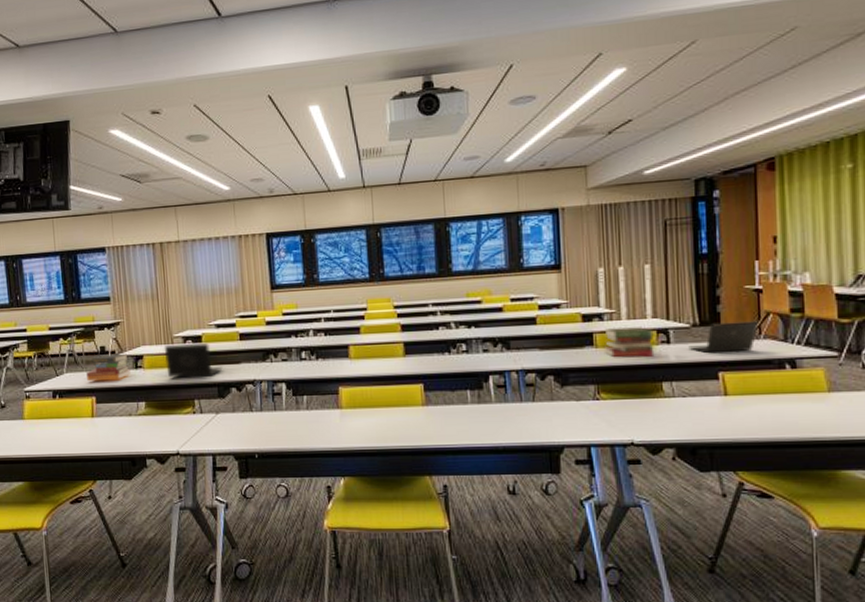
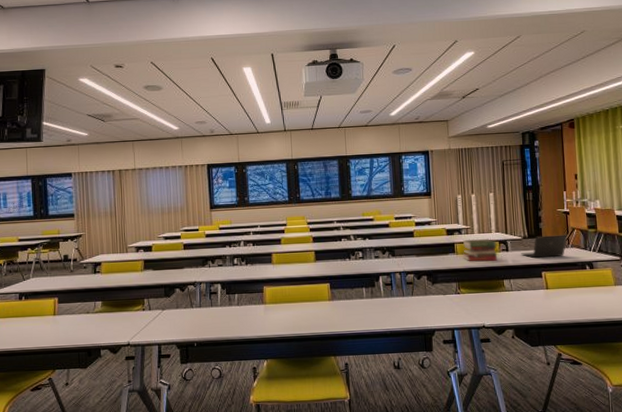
books: present [86,353,131,382] -> none [51,261,90,285]
laptop: present [164,342,223,378] -> none [119,251,169,281]

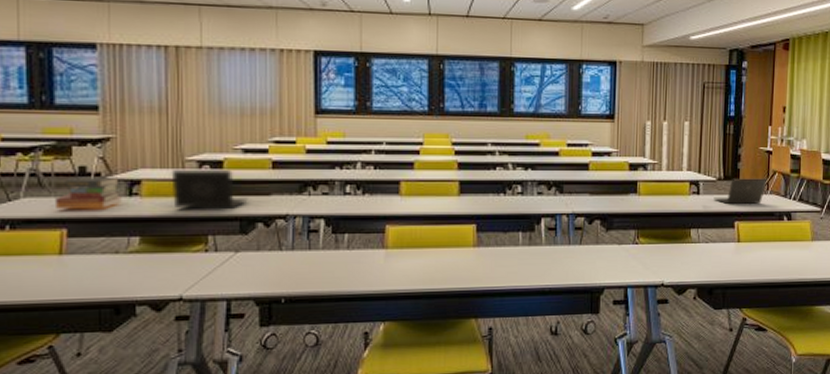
books: none [51,261,90,285] -> present [56,176,122,210]
laptop: none [119,251,169,281] -> present [171,169,248,209]
books: present [462,238,498,262] -> none [645,177,687,207]

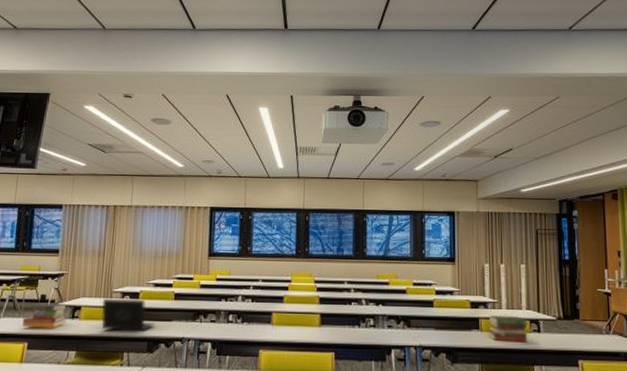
books: none [645,177,687,207] -> present [487,314,528,344]
laptop: present [713,178,768,204] -> none [555,318,609,344]

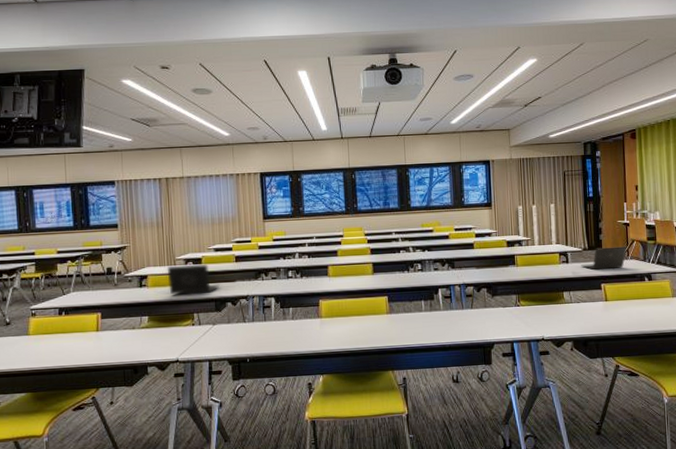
books: present [22,303,67,328] -> none [93,274,135,300]
books: present [487,314,528,344] -> none [522,250,558,274]
laptop: none [555,318,609,344] -> present [581,246,627,270]

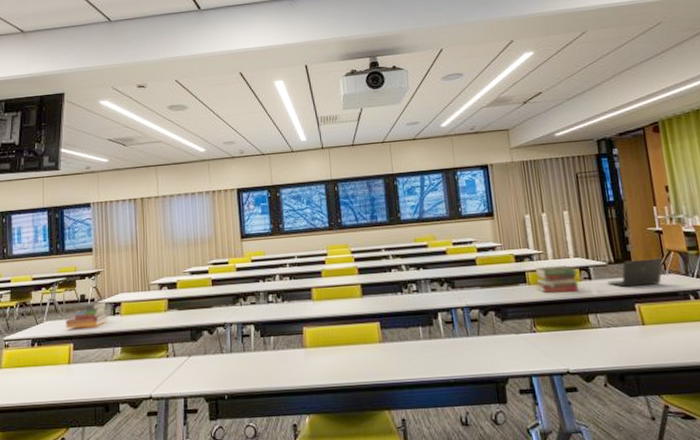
books: none [93,274,135,300] -> present [66,301,108,329]
laptop: present [167,264,220,295] -> none [141,288,196,323]
books: none [522,250,558,274] -> present [535,265,579,294]

